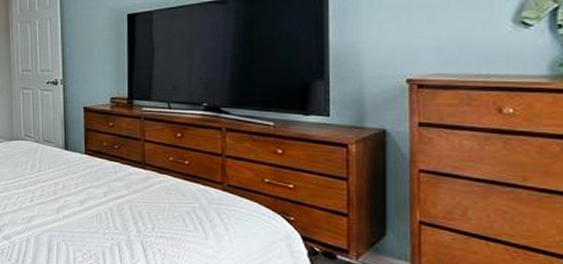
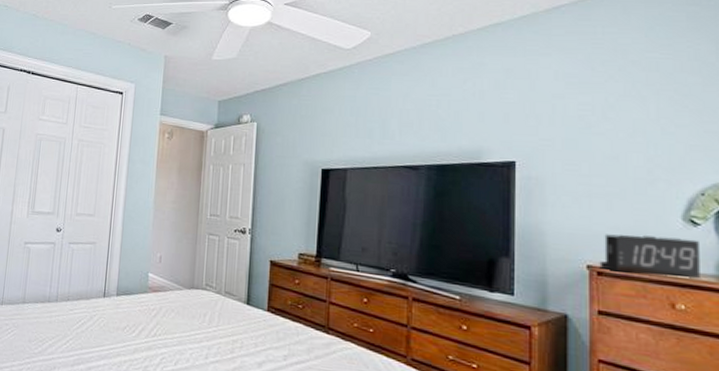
alarm clock: none [420,41,531,84] -> present [599,234,700,278]

